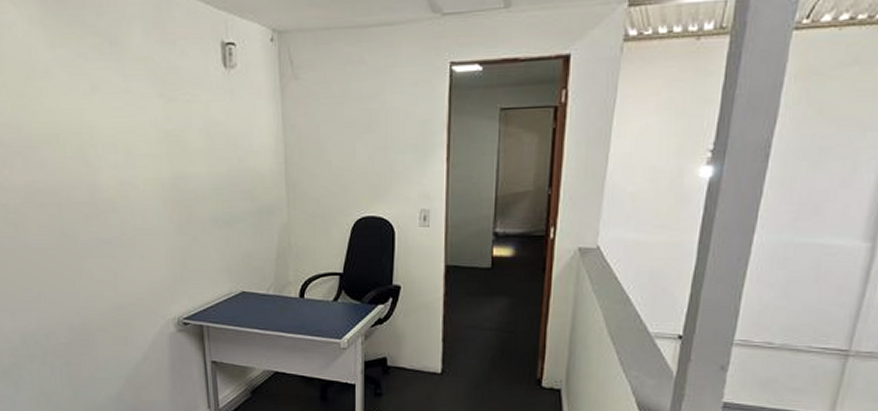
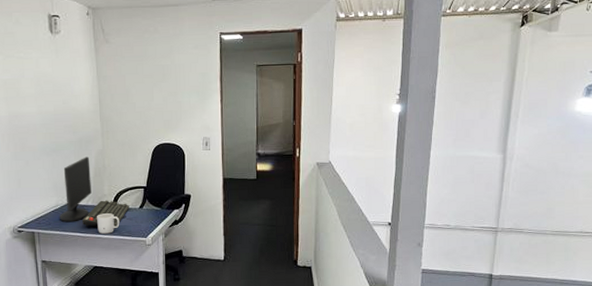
computer monitor: none [233,232,273,315] -> present [60,156,91,223]
computer keyboard: none [261,289,320,323] -> present [82,200,129,228]
mug: none [278,306,308,332] -> present [96,213,120,234]

